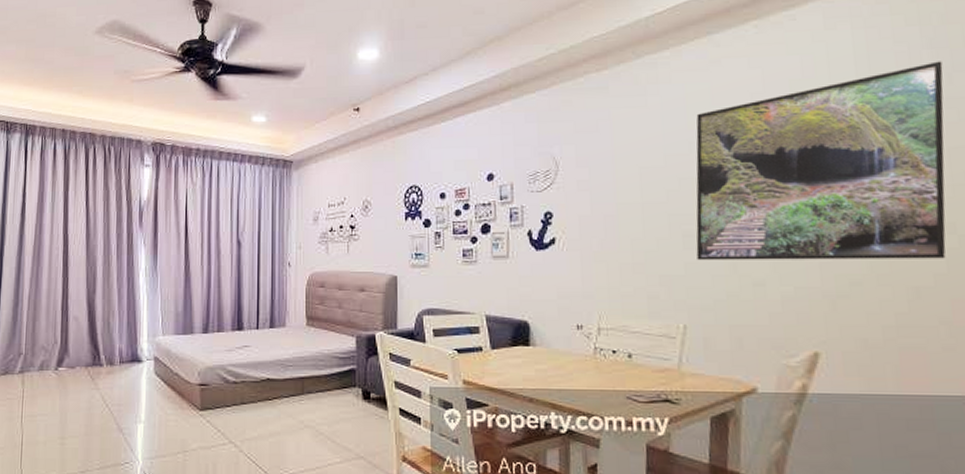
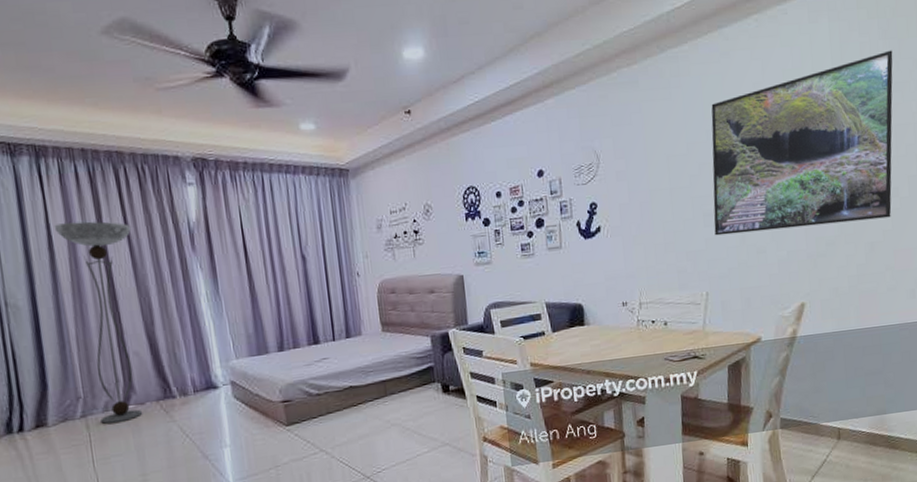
floor lamp: none [29,193,91,383] -> present [54,221,143,424]

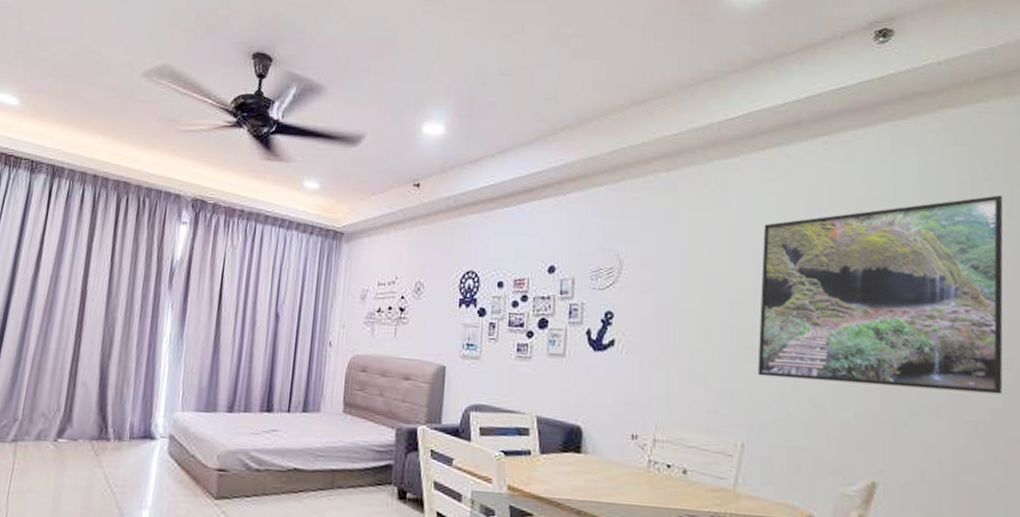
floor lamp: present [54,221,143,424] -> none [29,241,117,456]

